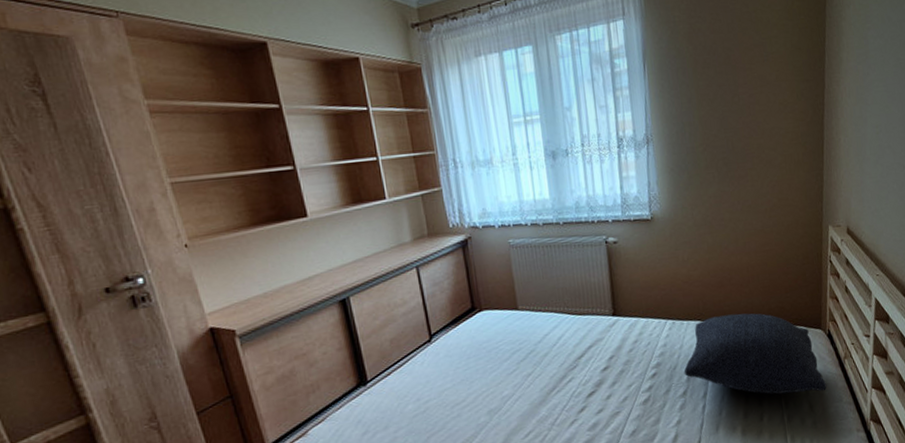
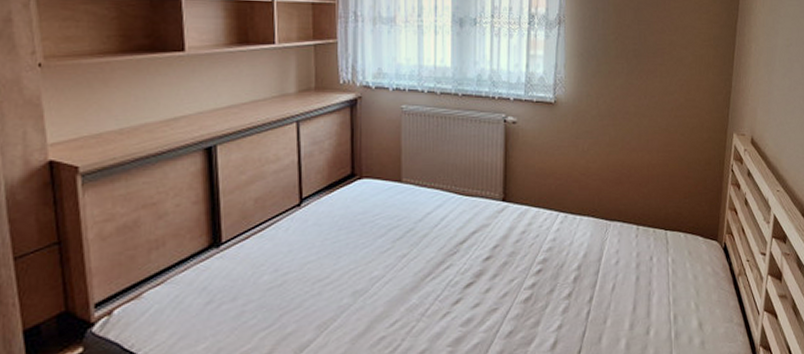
pillow: present [684,313,827,395] -> none [571,214,719,309]

